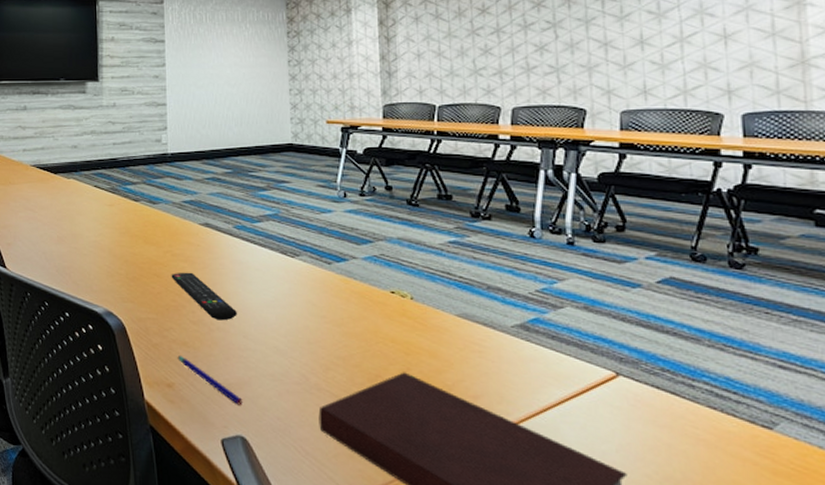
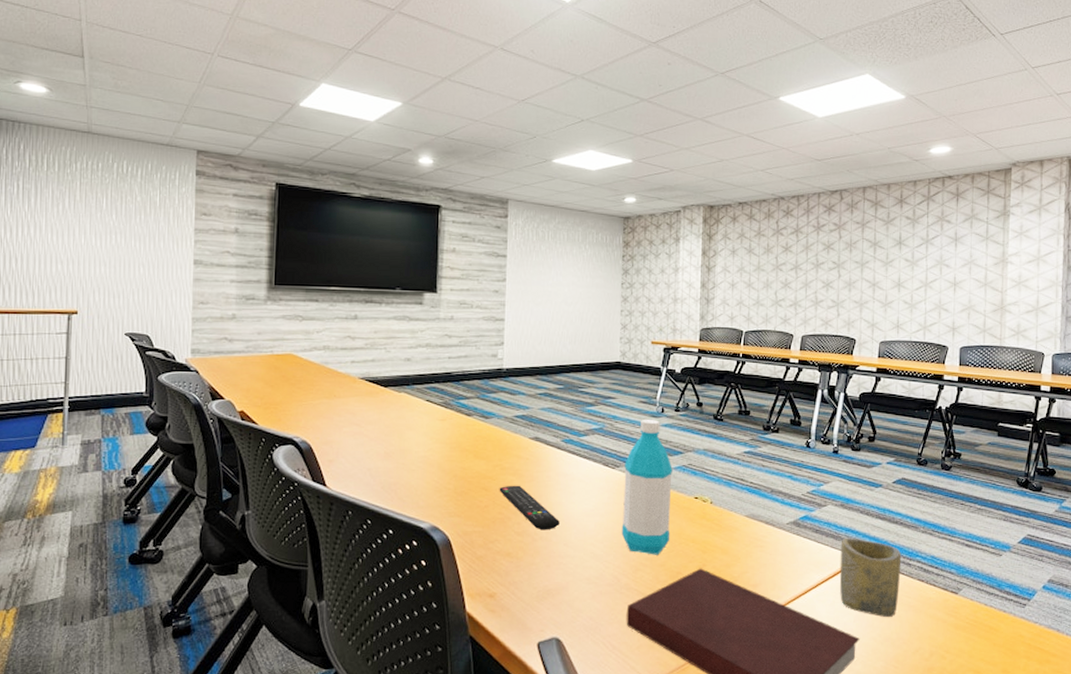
pen: present [177,356,243,405] -> none [500,566,559,609]
water bottle: none [305,204,365,354] -> present [621,418,673,555]
cup: none [588,347,681,451] -> present [839,537,902,617]

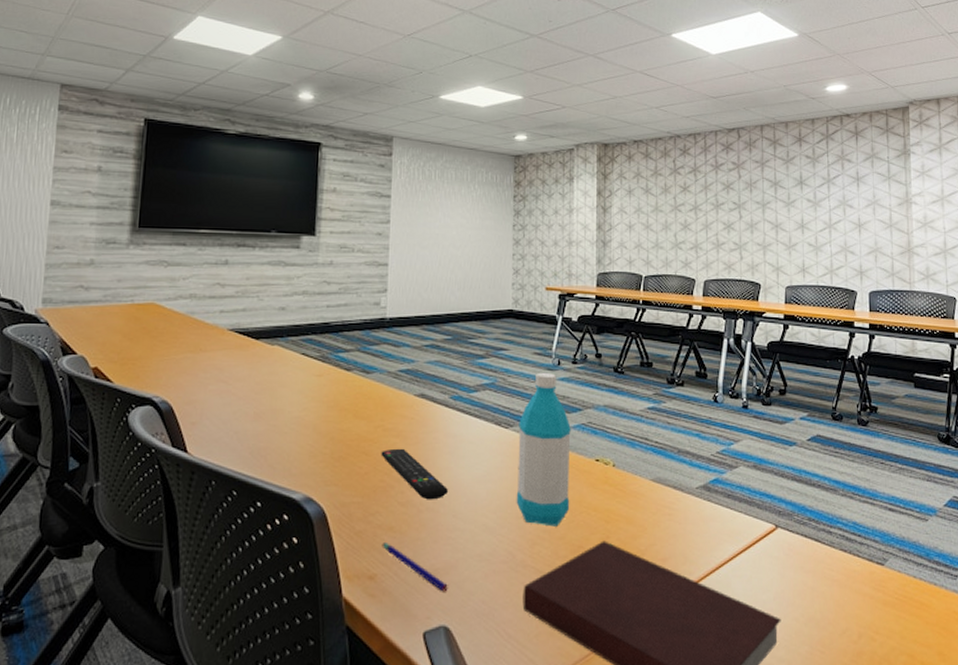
pen: none [500,566,559,609] -> present [382,543,448,592]
cup: present [839,537,902,617] -> none [755,503,822,593]

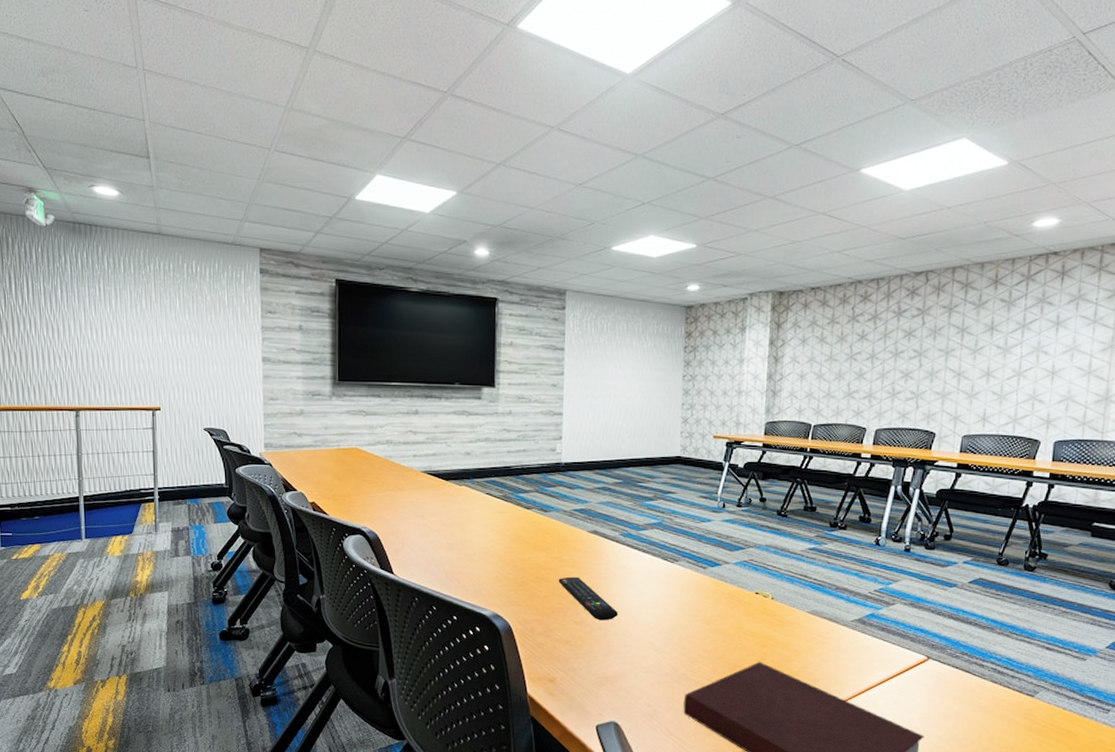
pen: present [382,543,448,592] -> none [560,653,618,695]
water bottle: present [516,372,571,527] -> none [679,513,733,648]

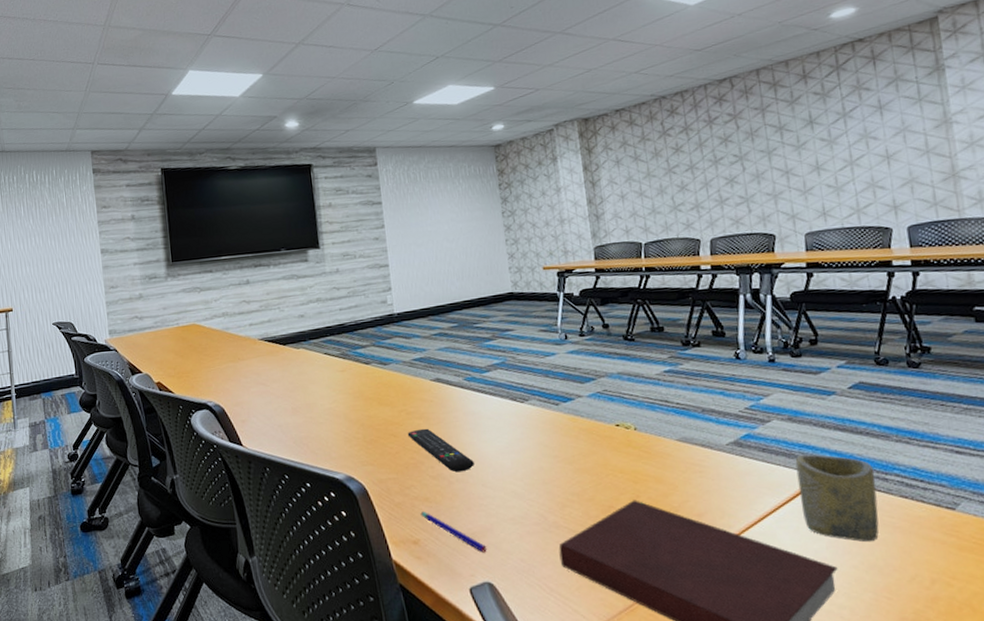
pen: none [560,653,618,695] -> present [420,512,487,553]
cup: none [905,636,974,717] -> present [795,454,879,542]

